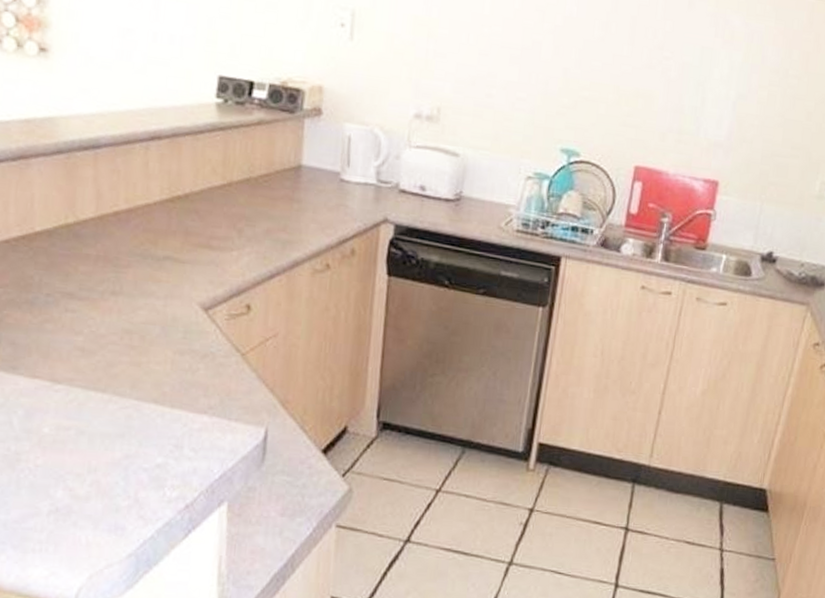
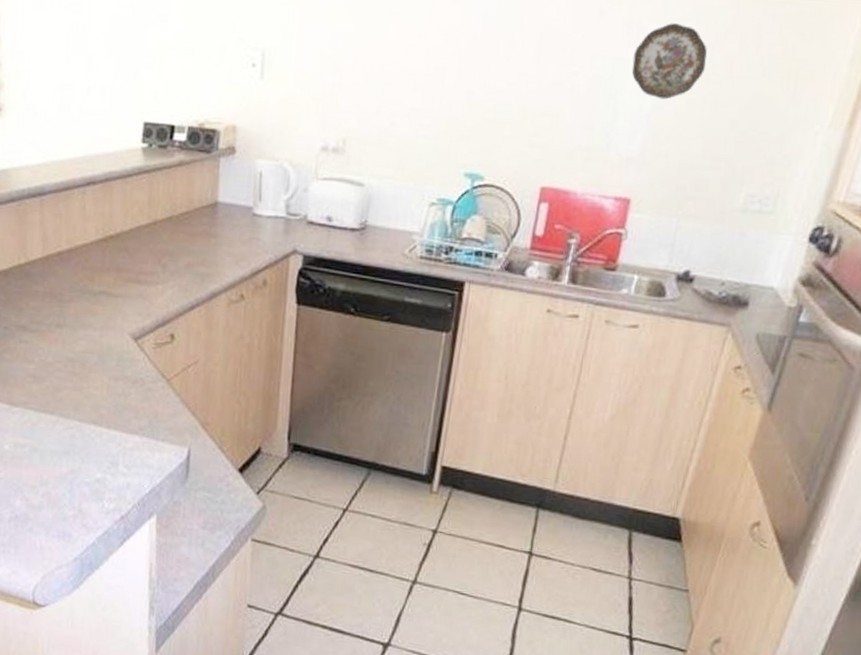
decorative plate: none [718,18,786,90] -> present [631,23,707,100]

